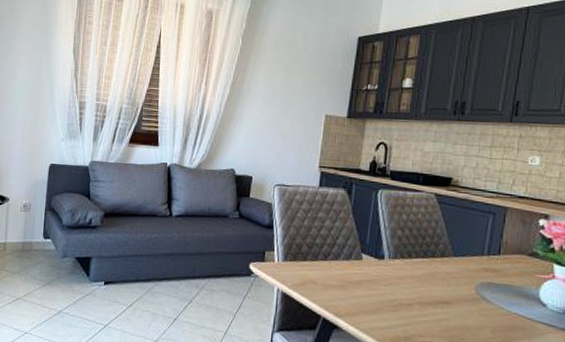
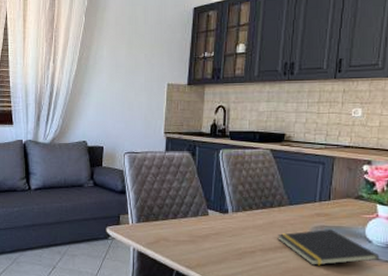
notepad: none [438,286,555,328] -> present [277,229,380,266]

